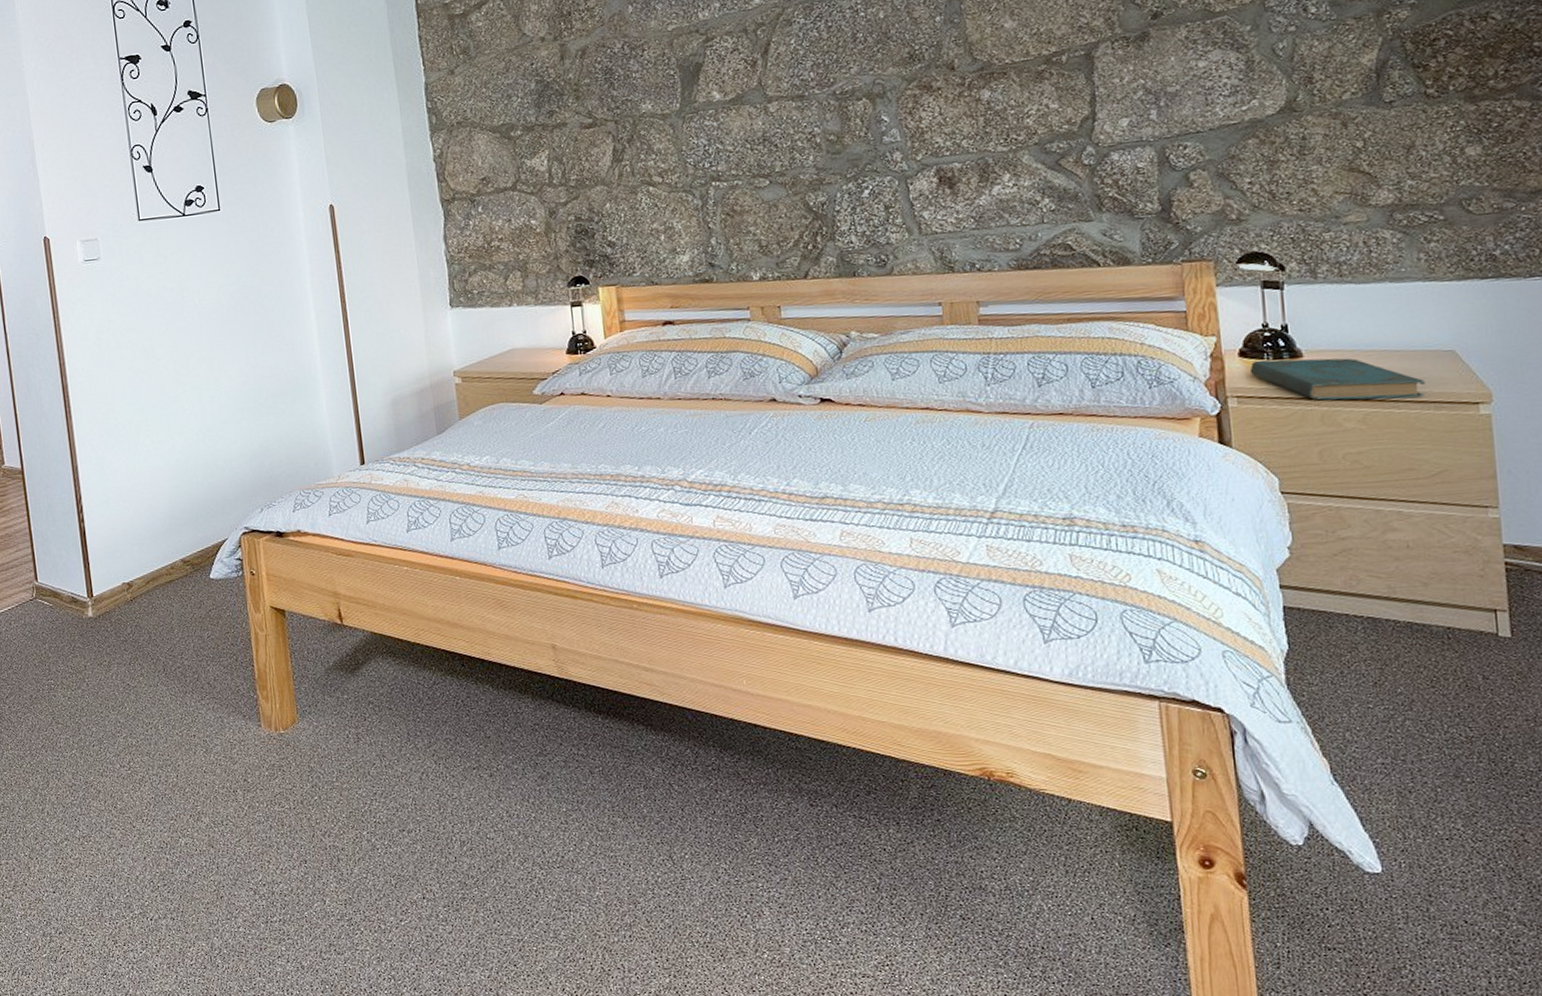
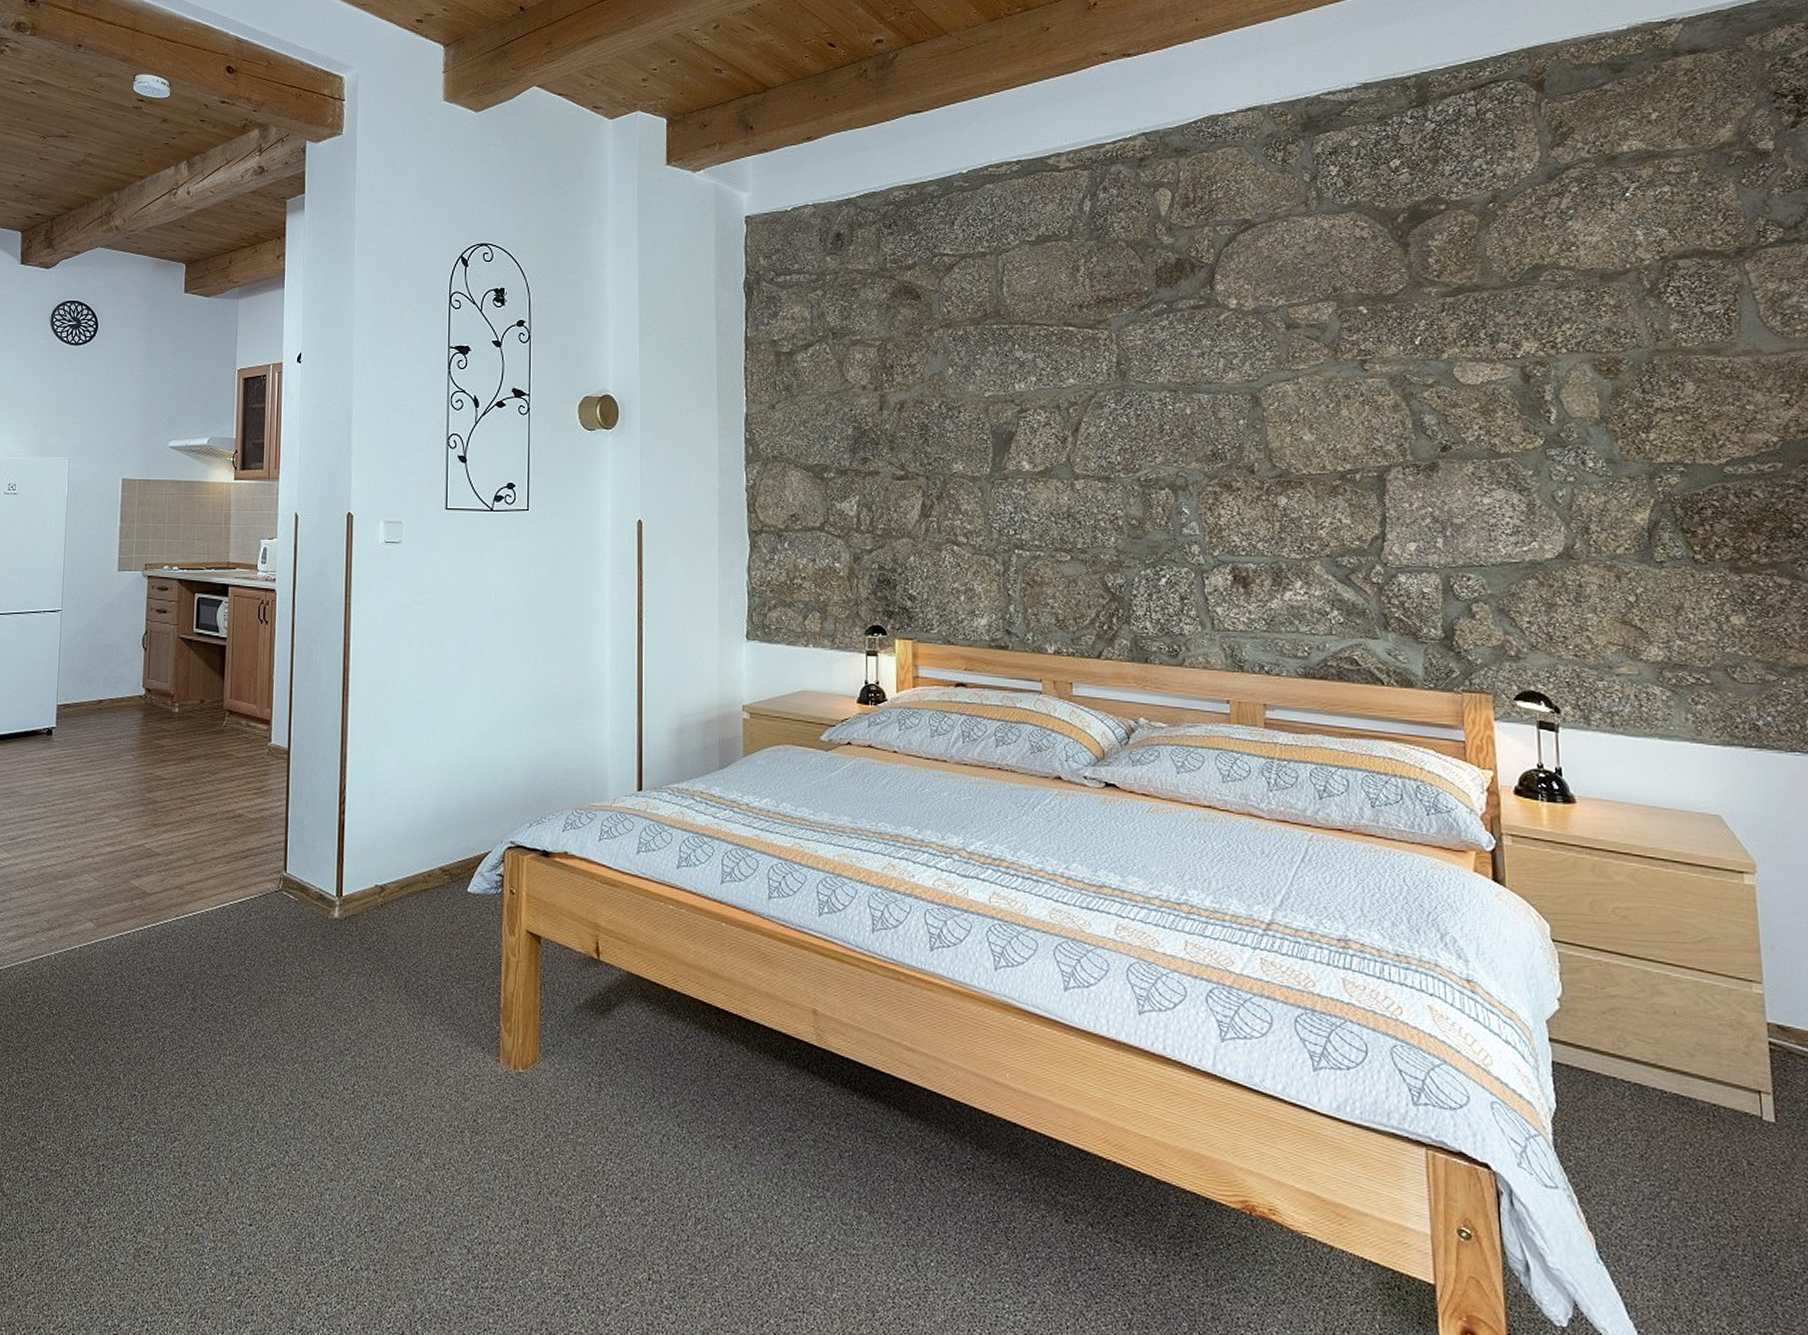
book: present [1249,358,1425,401] -> none [1524,800,1692,858]

